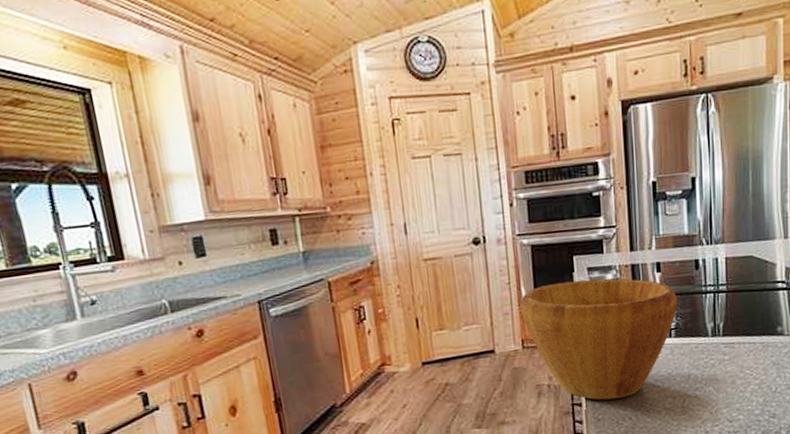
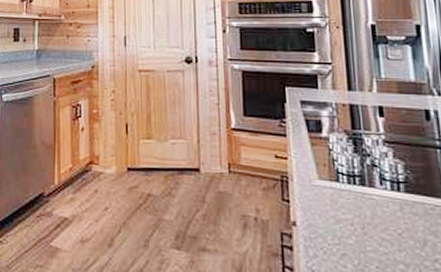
bowl: present [520,278,677,400] -> none [229,111,406,251]

